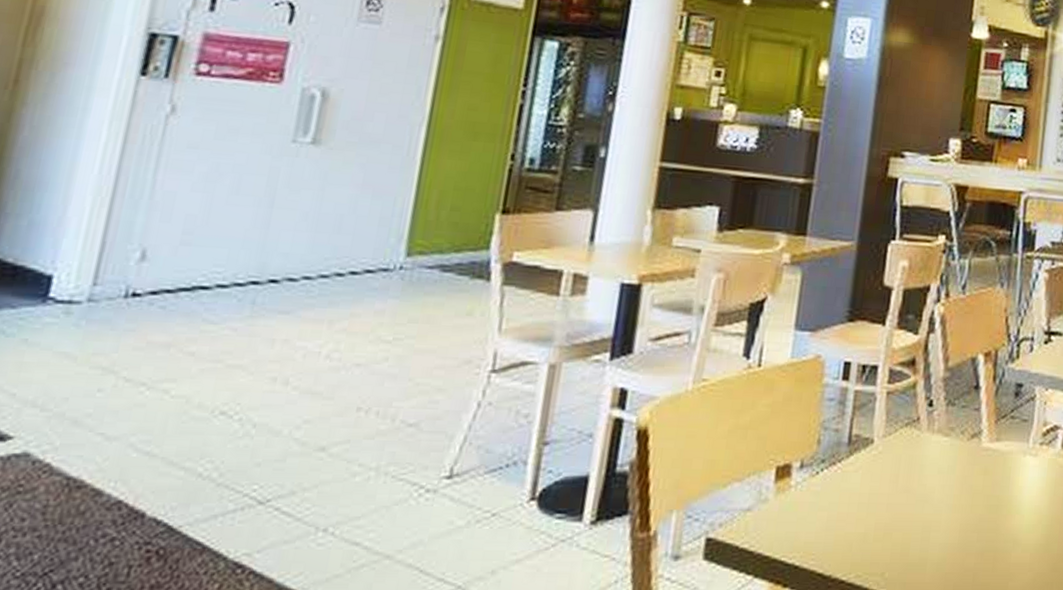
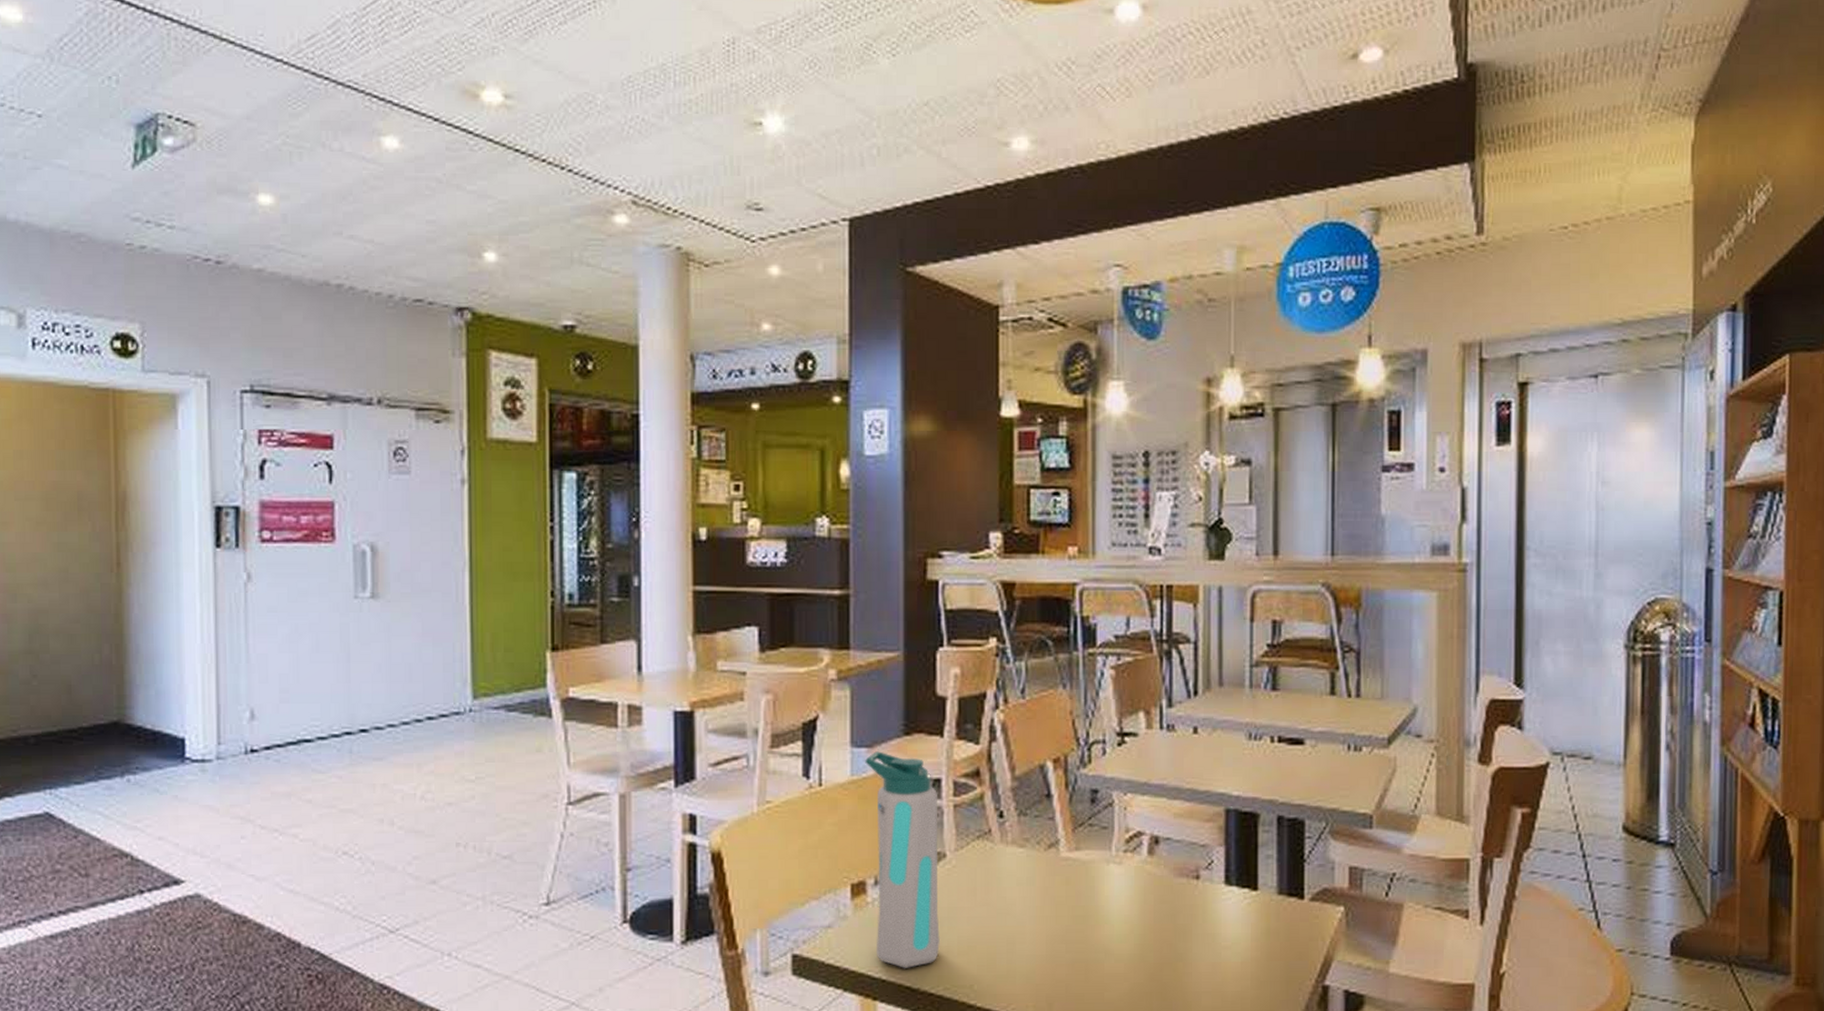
water bottle: none [792,335,873,554] -> present [865,751,940,968]

